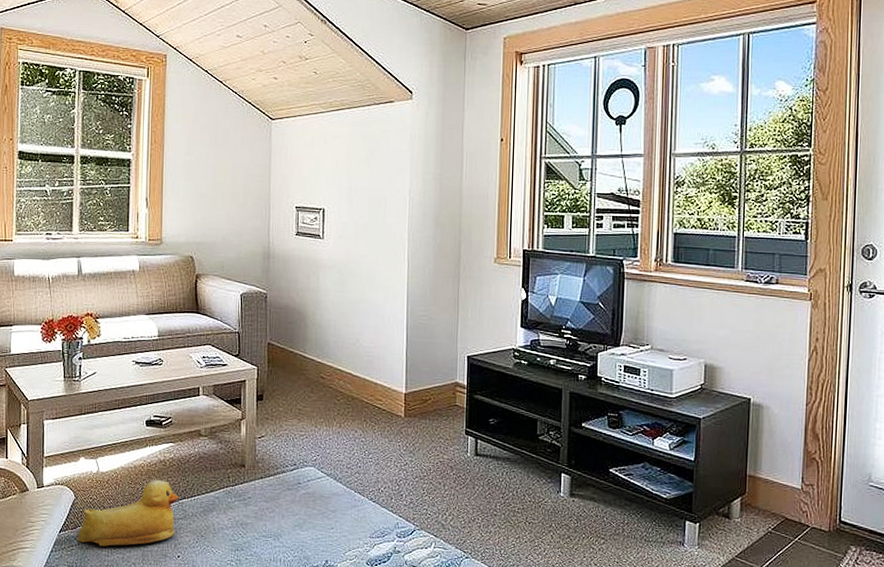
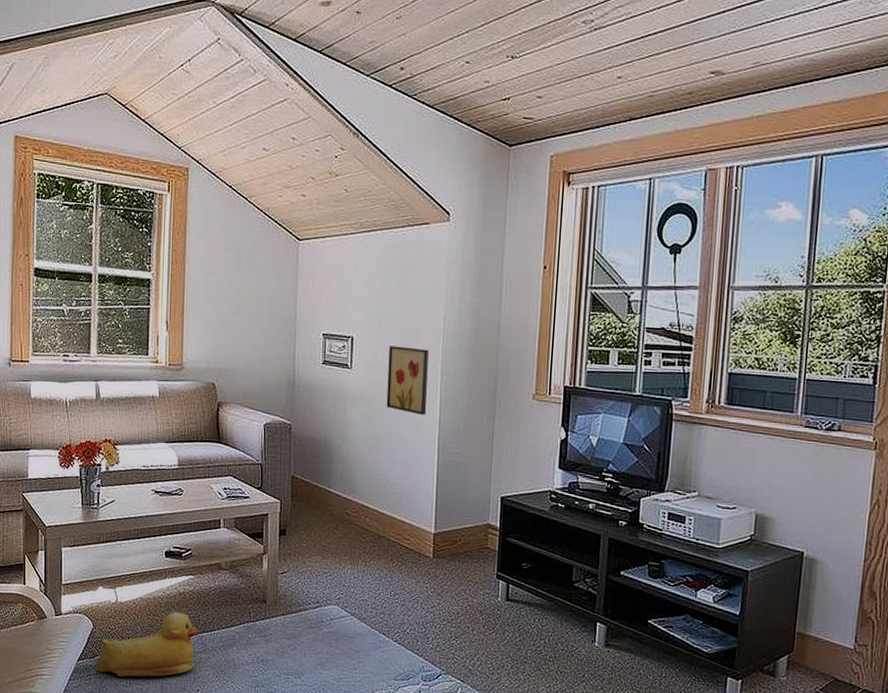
wall art: none [357,216,396,281] -> present [386,346,429,415]

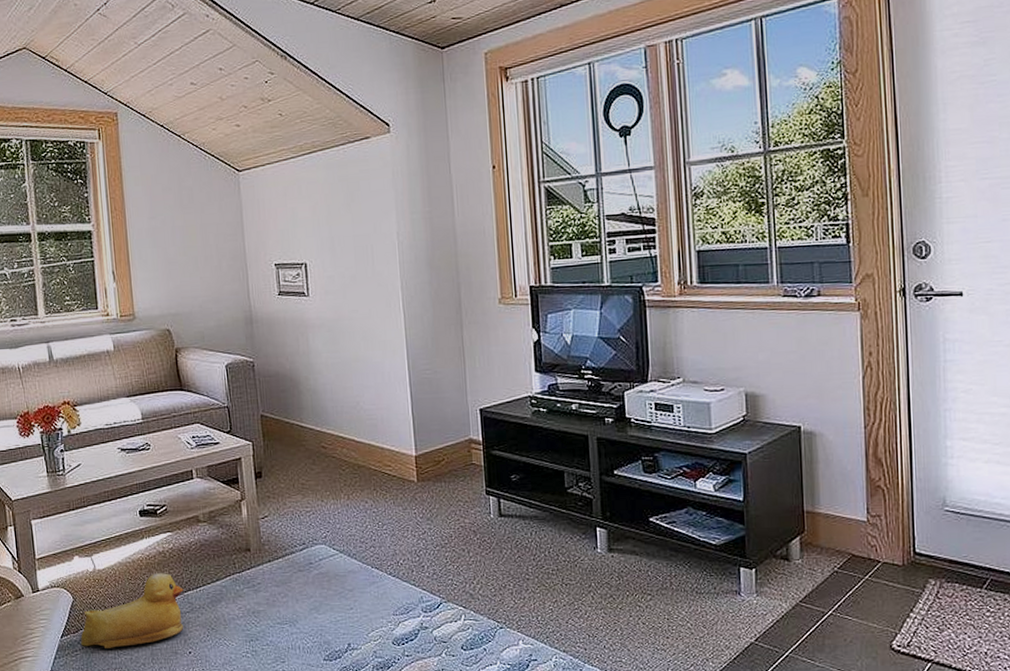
wall art: present [386,346,429,415] -> none [345,266,392,335]

